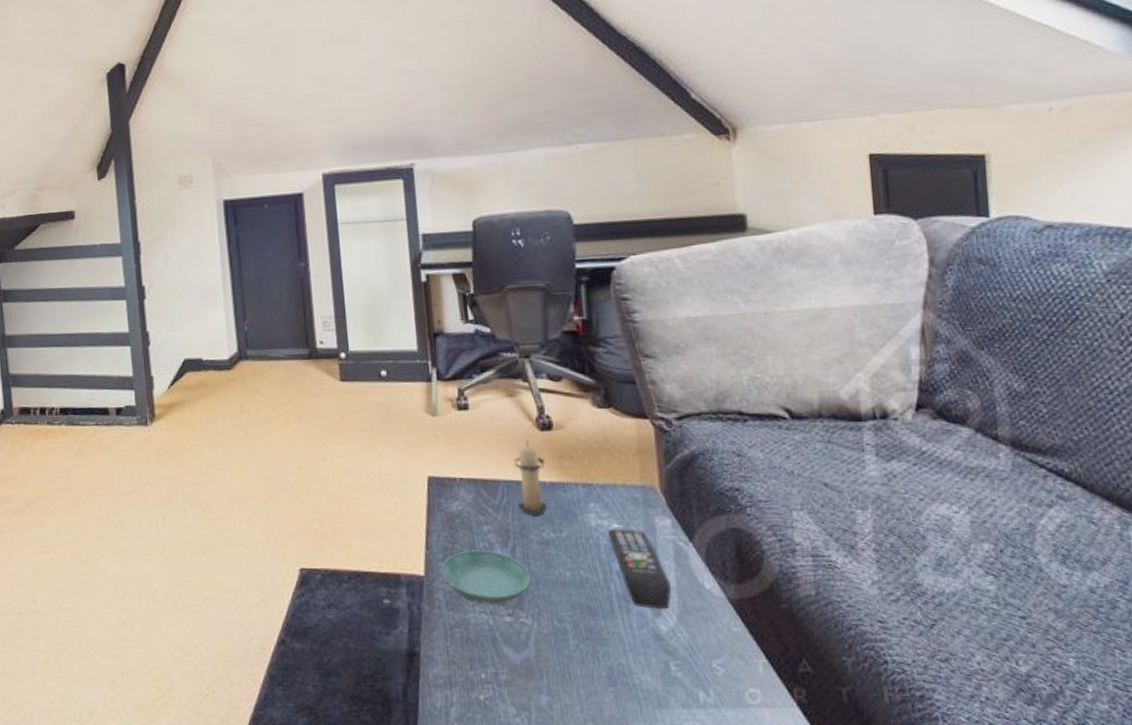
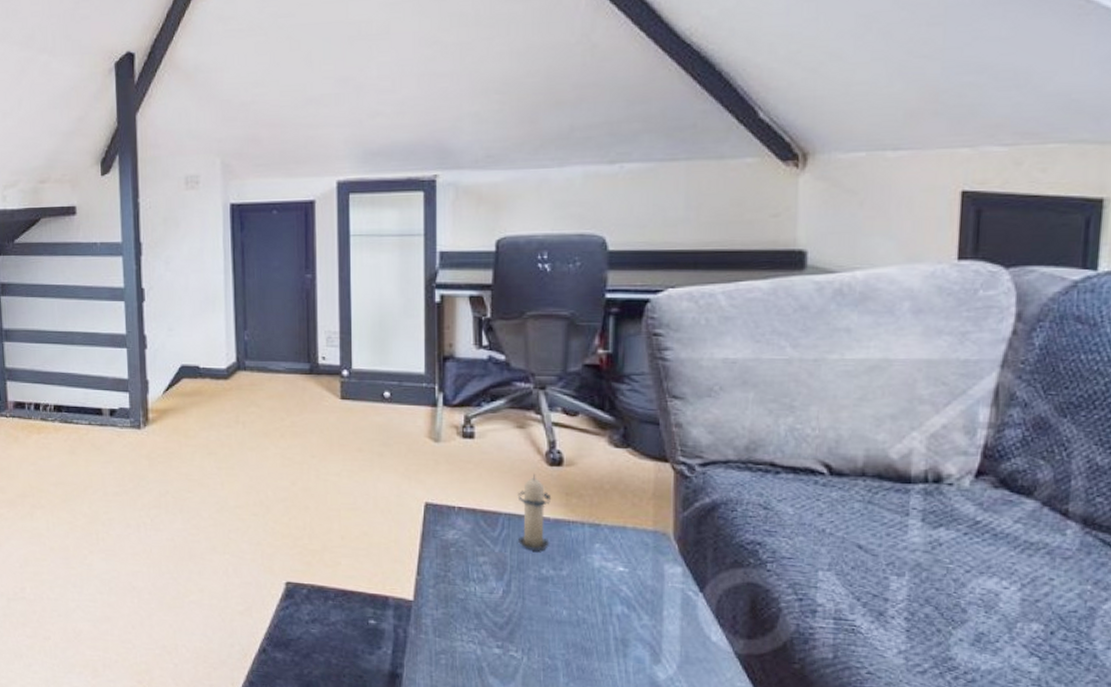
saucer: present [441,550,531,605] -> none [431,579,525,636]
remote control: present [608,529,671,610] -> none [612,572,674,658]

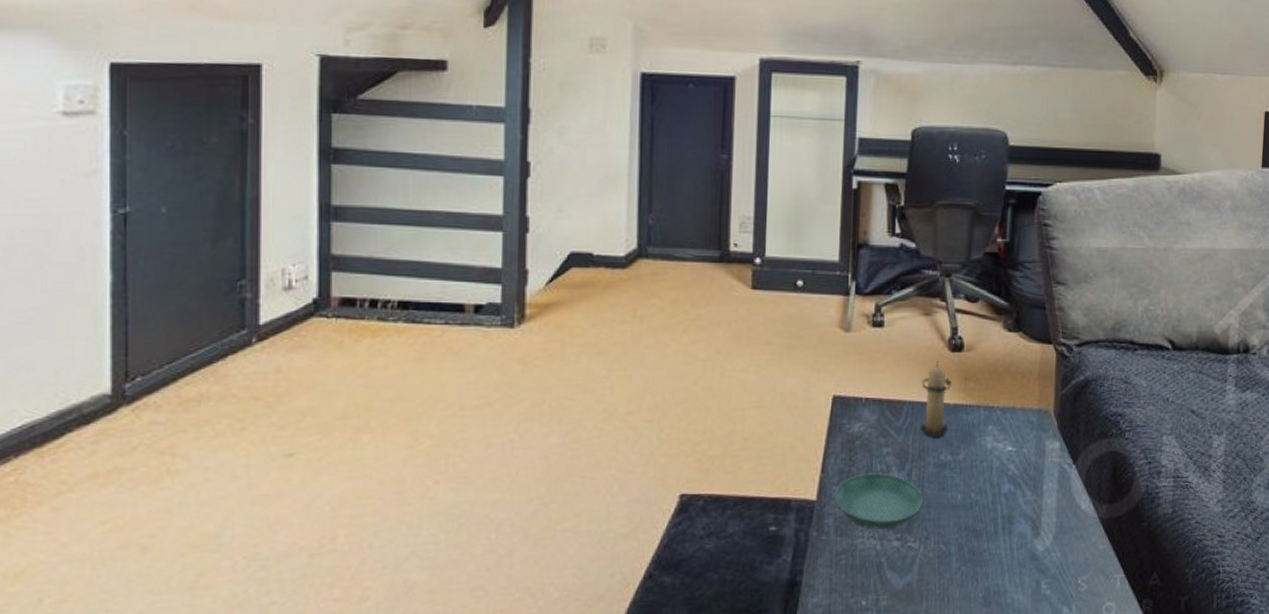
saucer: none [431,579,525,636] -> present [834,473,924,529]

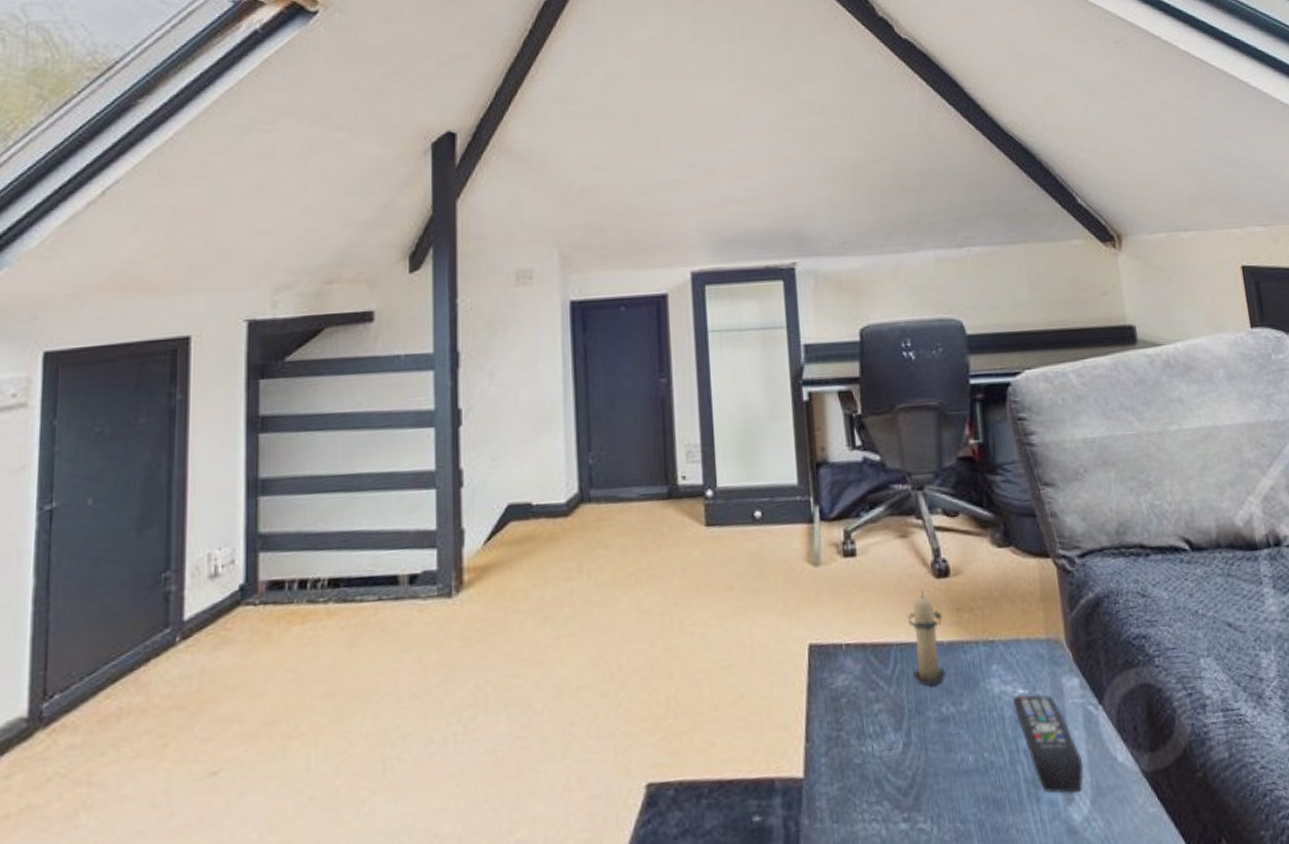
saucer: present [834,473,924,529] -> none [823,735,929,810]
remote control: none [1002,452,1051,530] -> present [1013,694,1083,794]

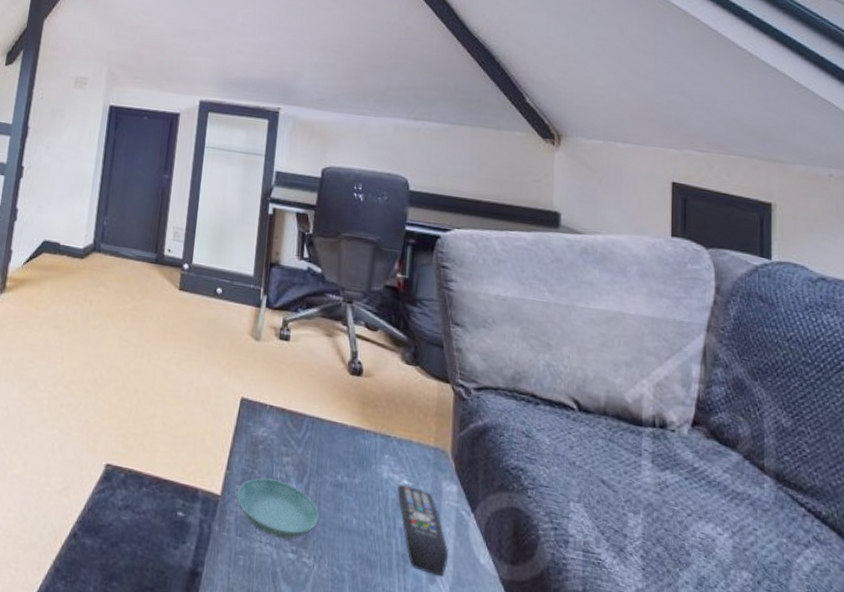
saucer: none [823,735,929,810] -> present [236,478,320,540]
candle: present [907,590,947,685] -> none [319,381,351,456]

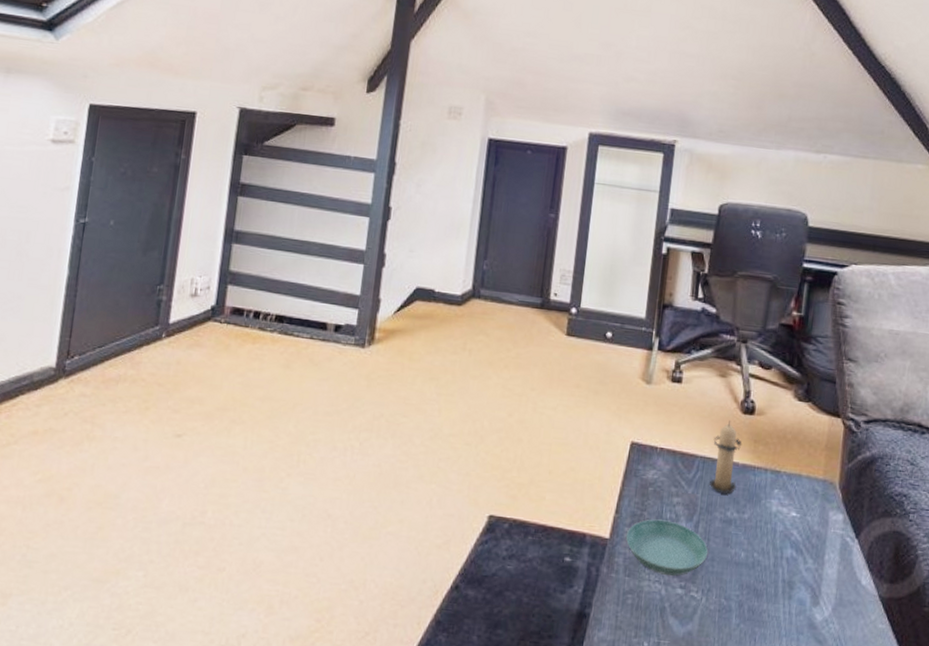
candle: none [319,381,351,456] -> present [710,421,742,494]
remote control: present [397,484,448,577] -> none [785,517,832,600]

